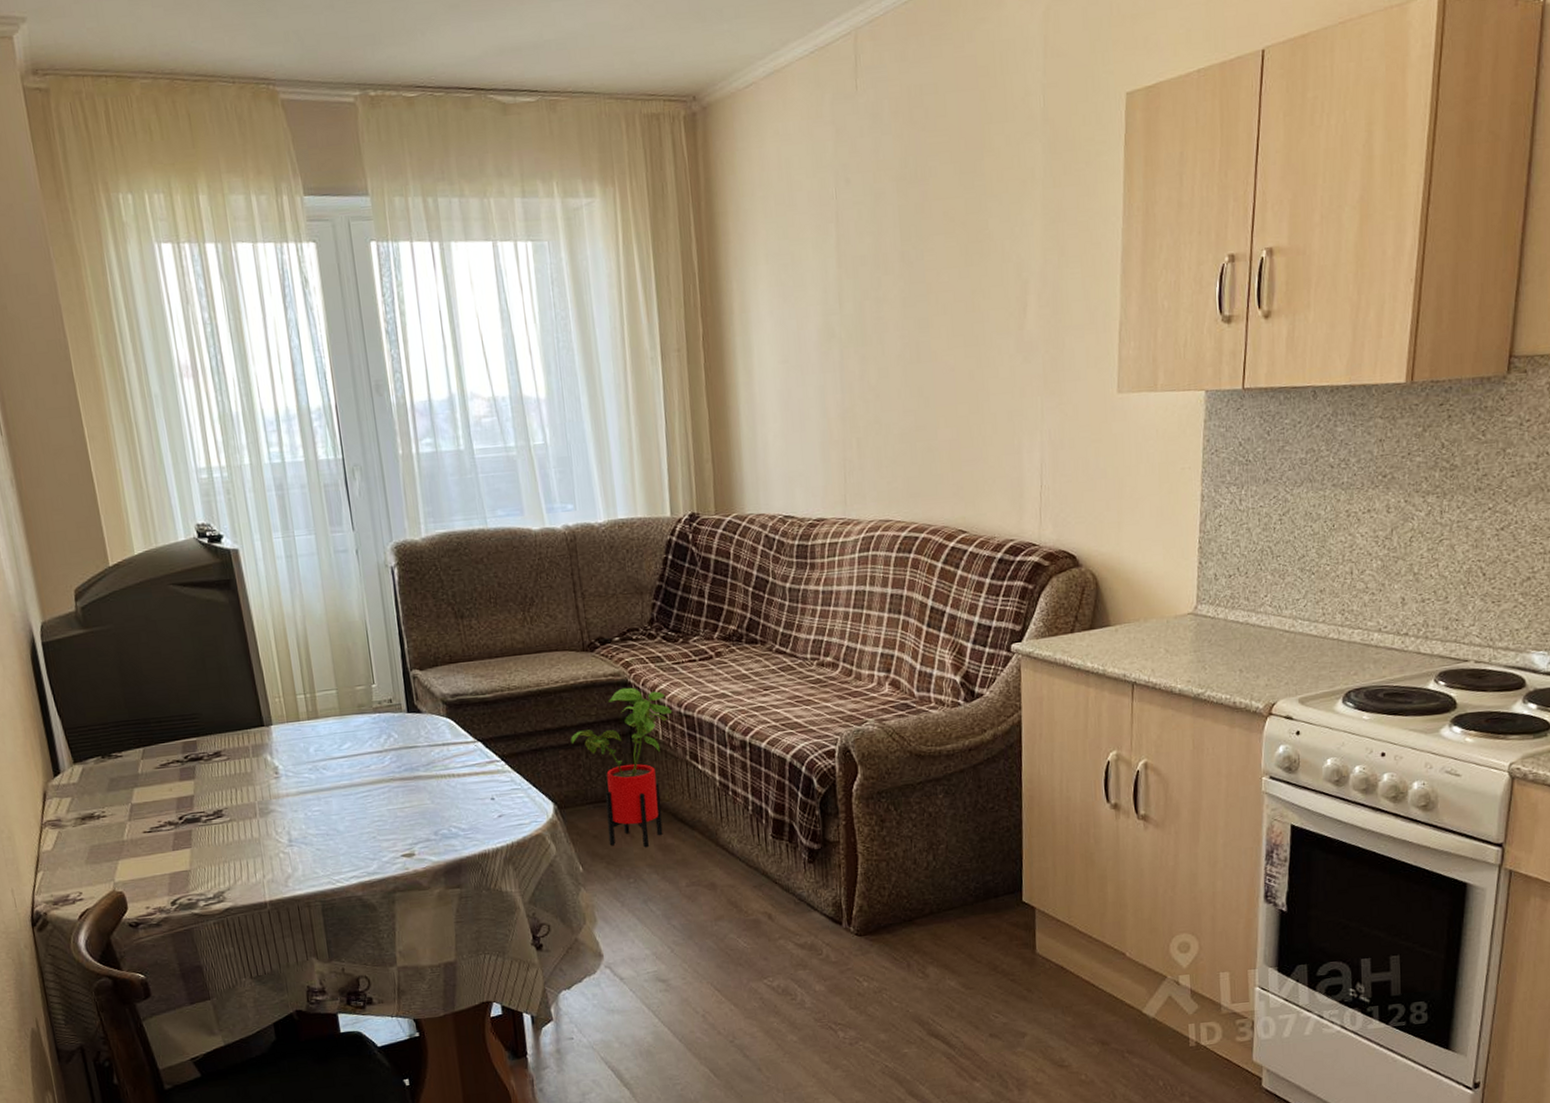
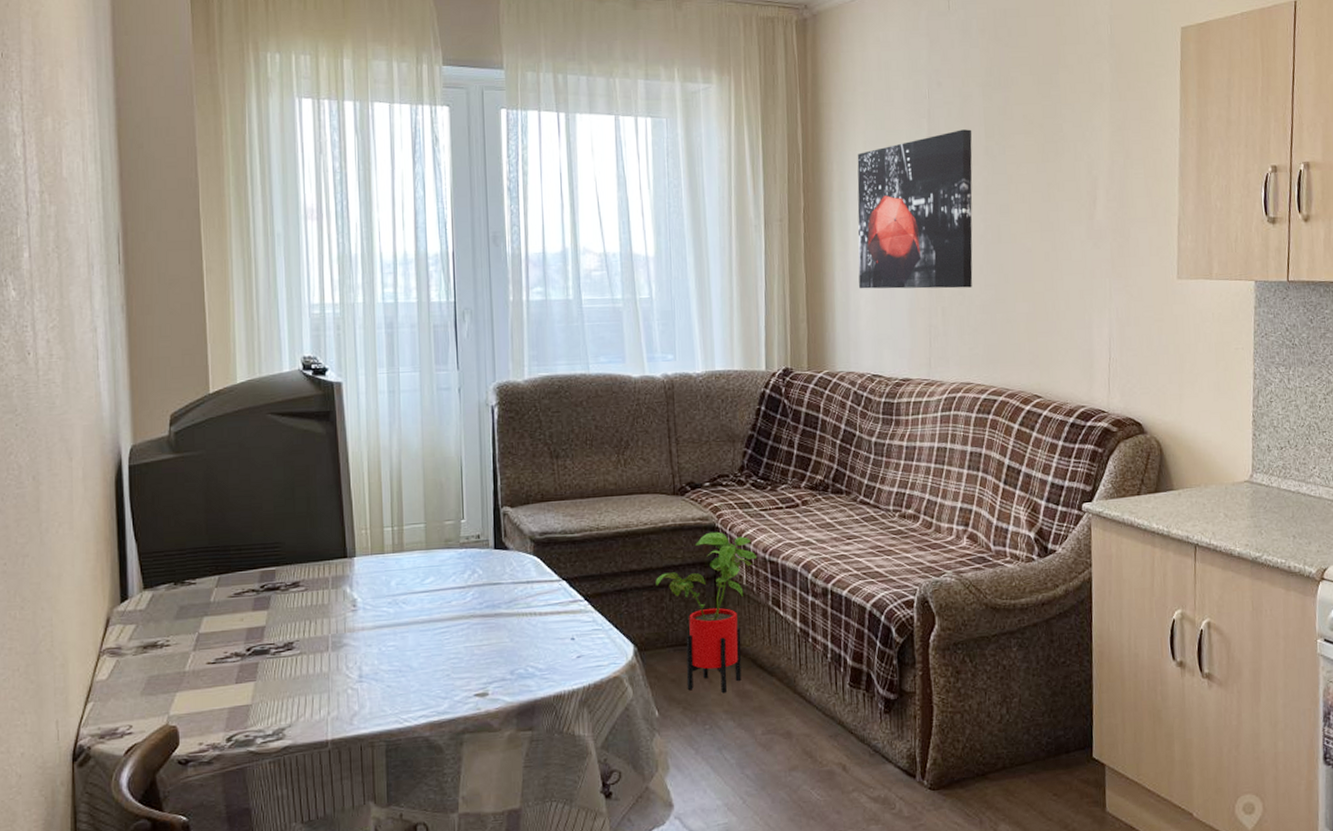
wall art: none [758,232,890,423] -> present [857,129,973,289]

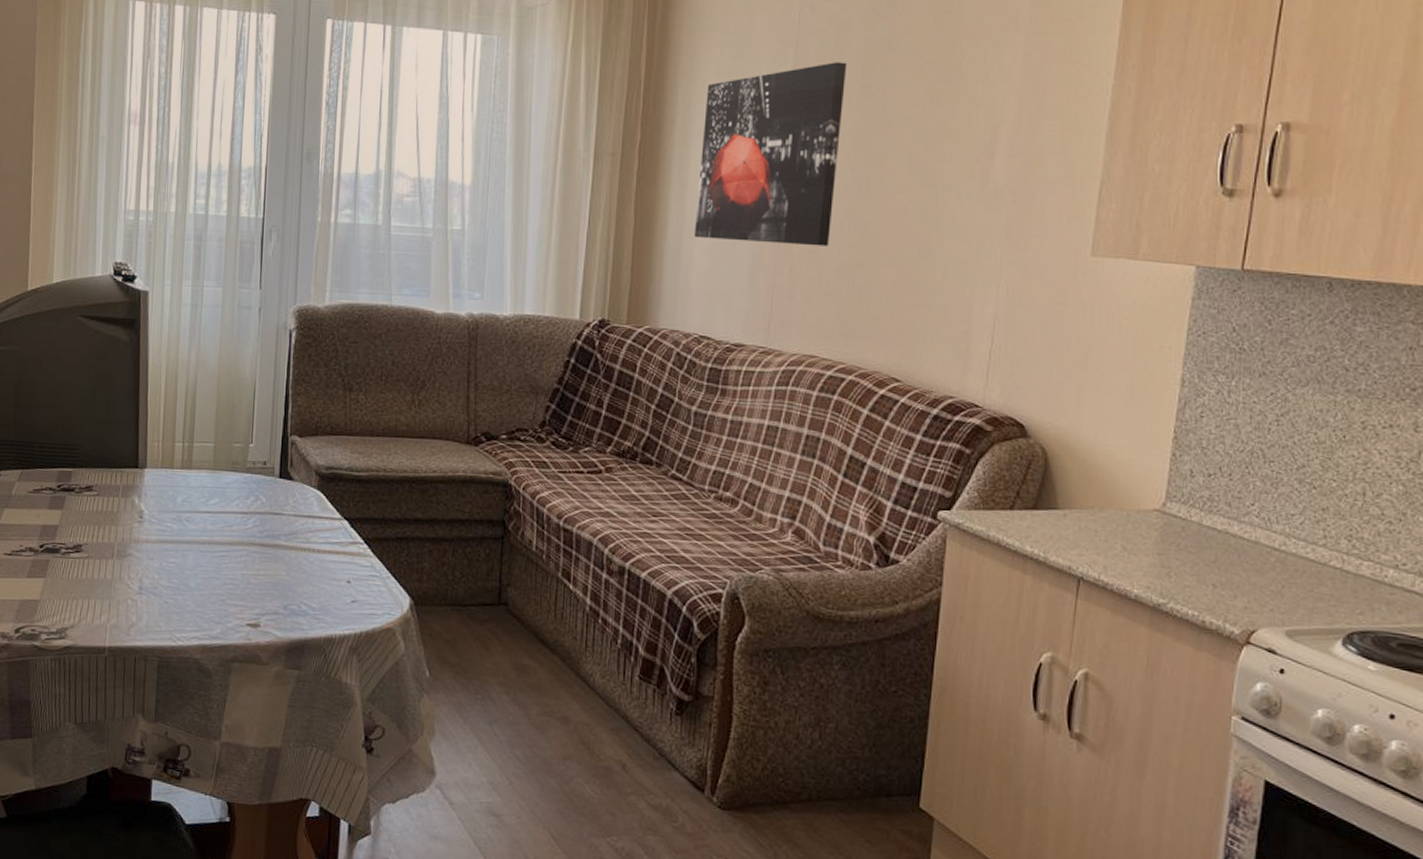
house plant: present [655,531,756,694] -> none [439,489,549,664]

